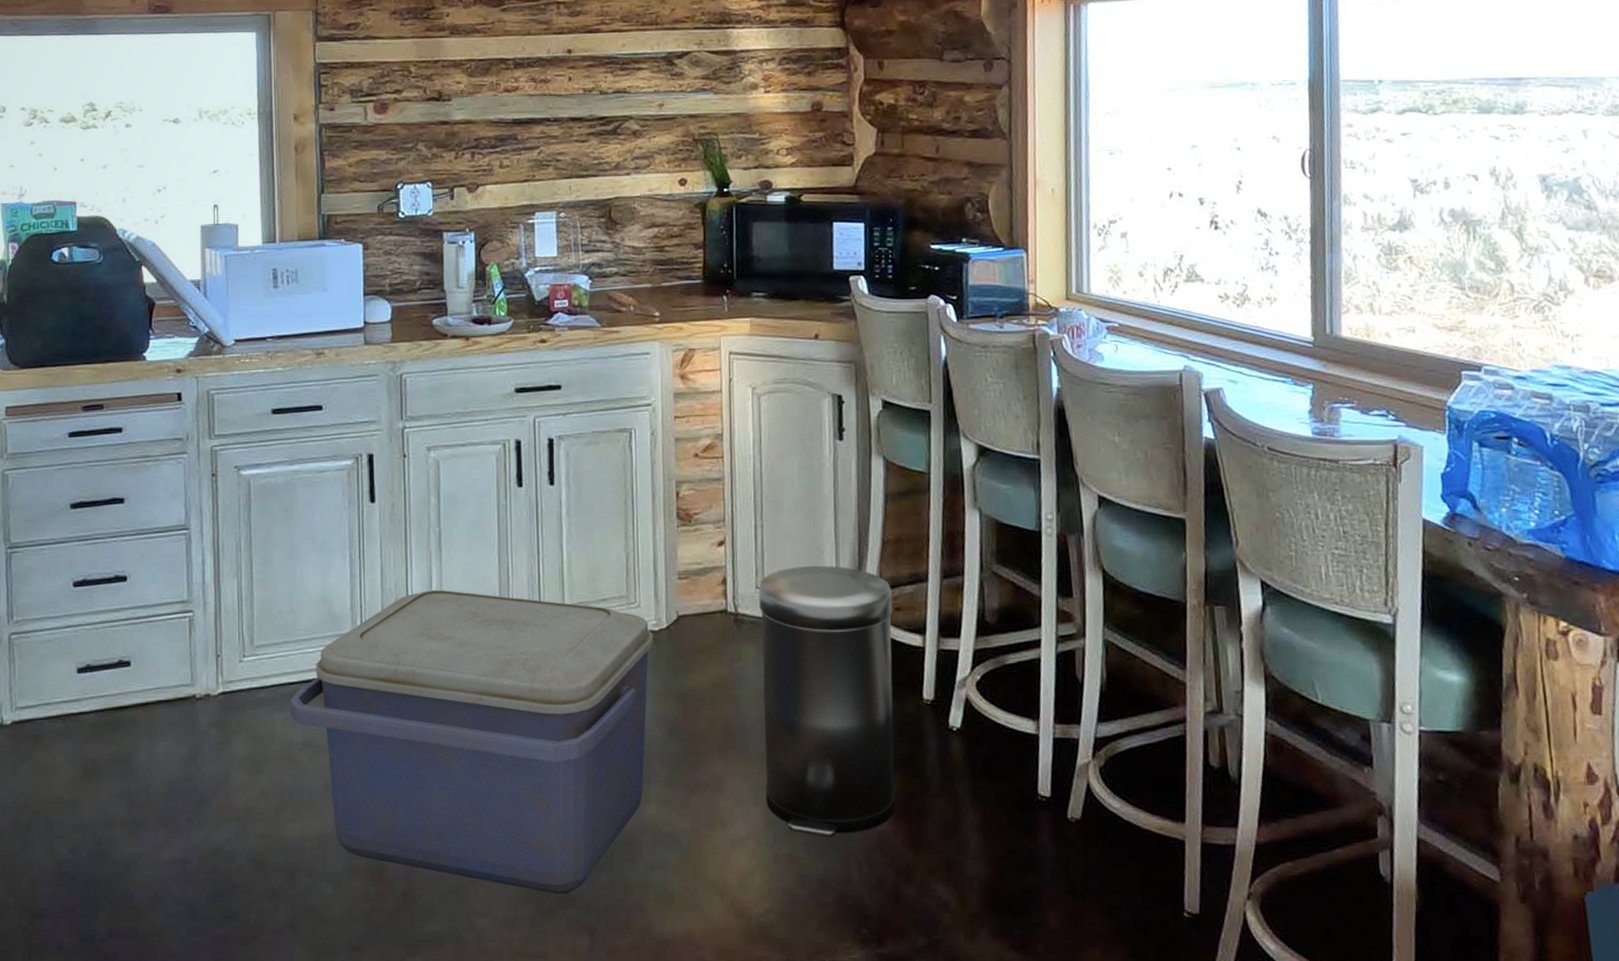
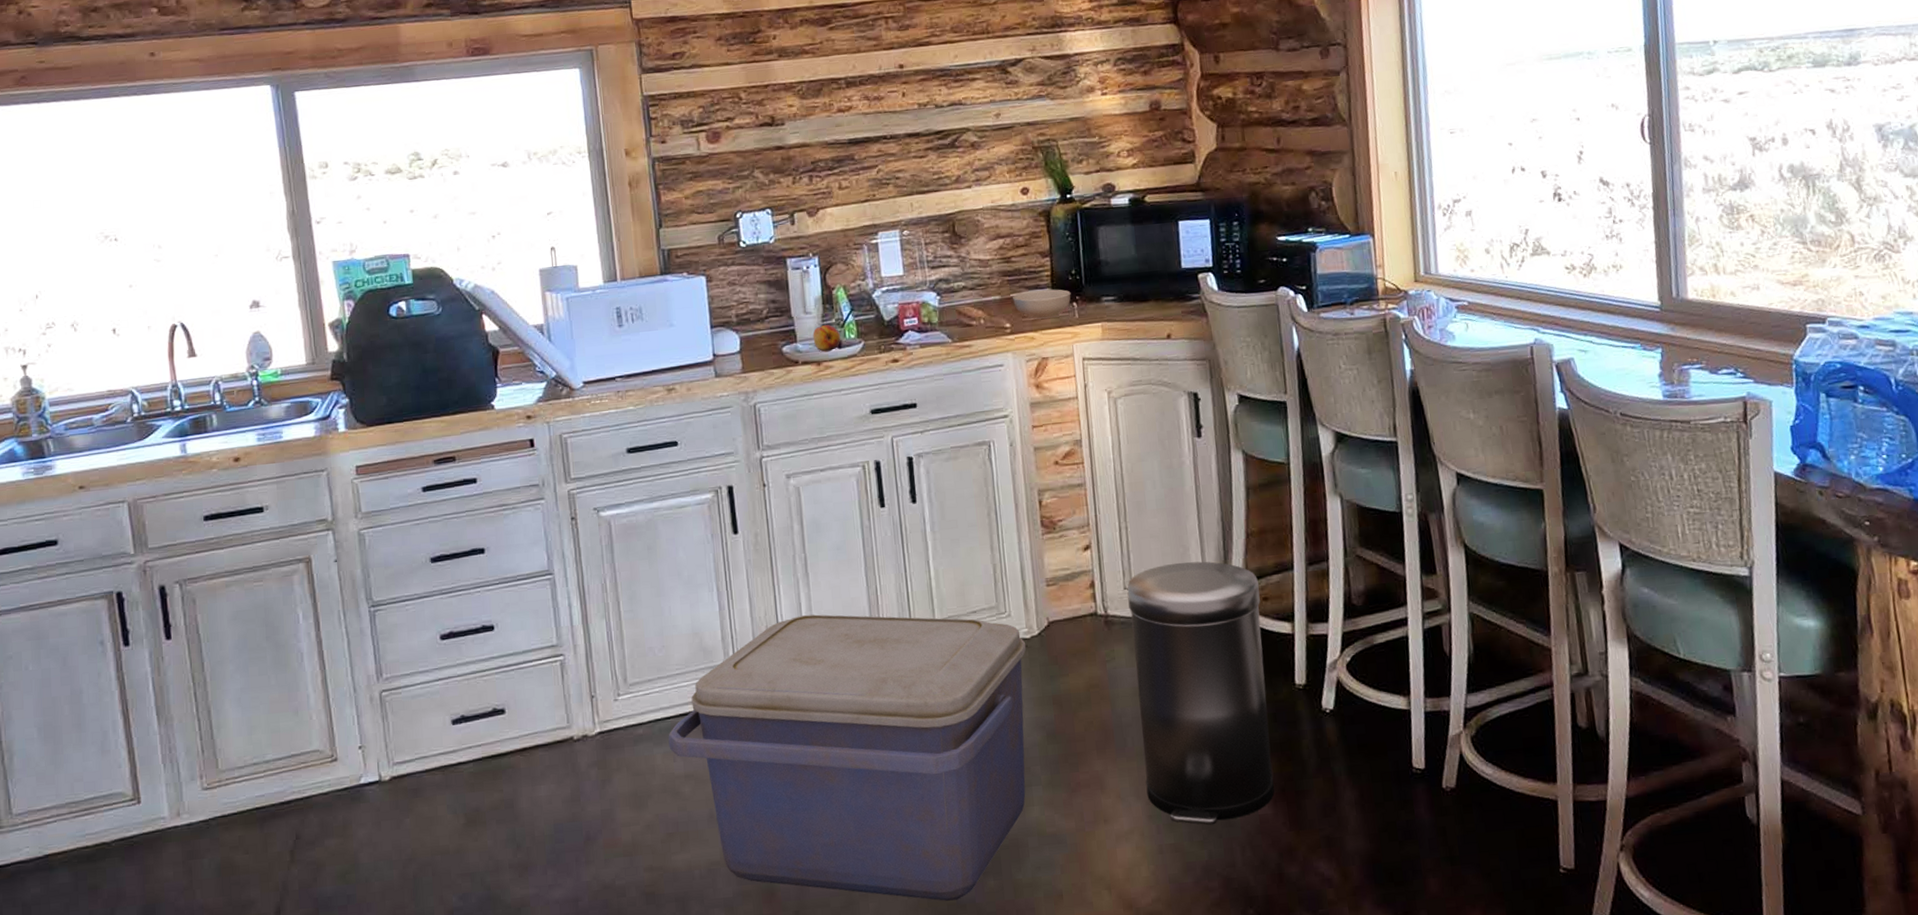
fruit: none [463,301,491,328] -> present [813,325,841,352]
bowl: none [664,281,722,311] -> present [1013,289,1071,320]

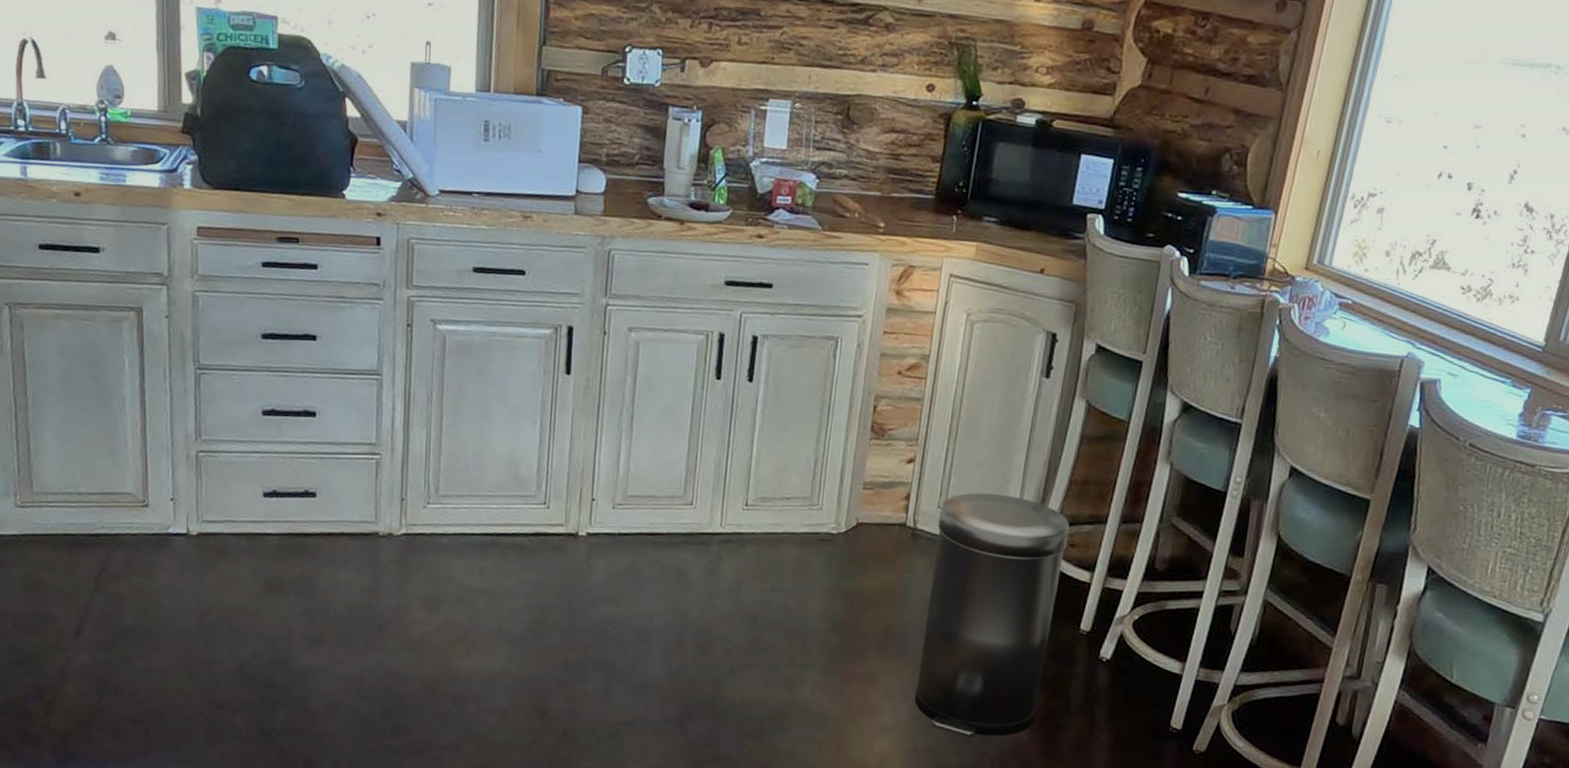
cooler: present [668,614,1027,901] -> none [469,466,831,753]
fruit: present [813,325,841,352] -> none [680,184,710,213]
bowl: present [1013,289,1071,320] -> none [892,194,954,227]

